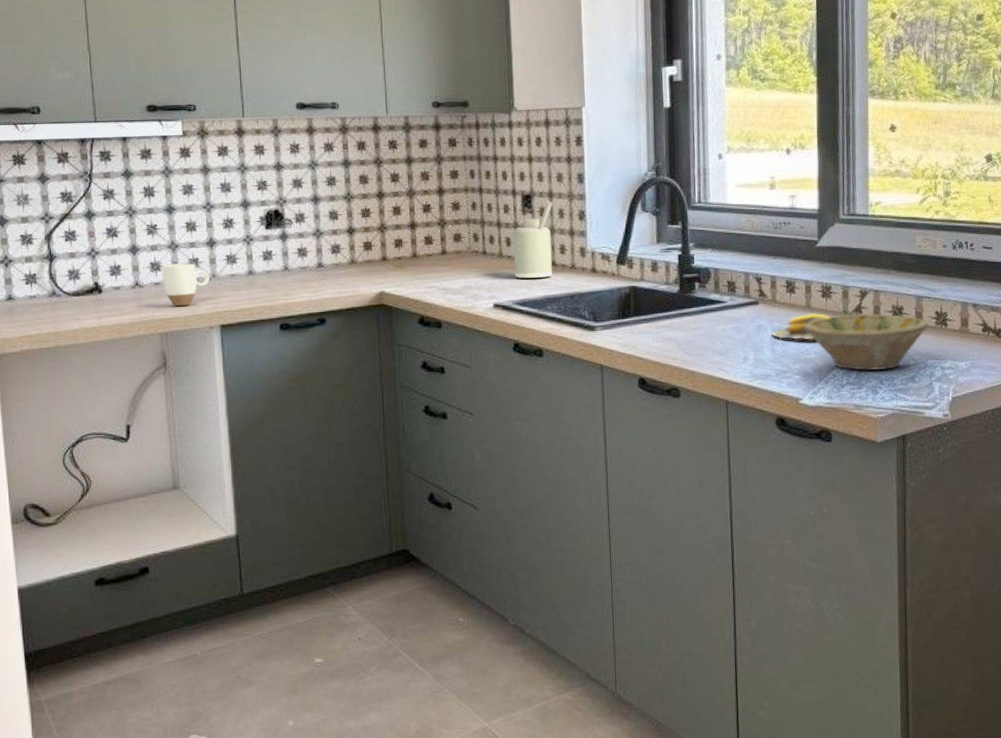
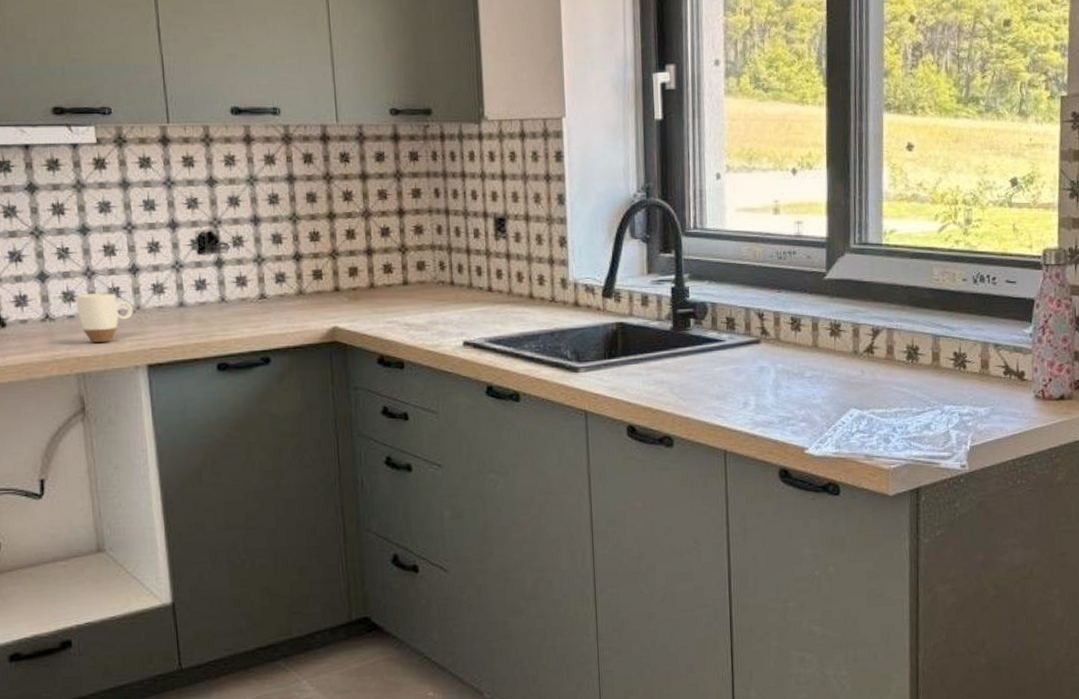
soap dispenser: present [512,201,553,280] -> none [484,225,530,314]
banana: present [772,313,830,340] -> none [775,354,839,383]
bowl: present [805,314,928,371] -> none [811,354,945,417]

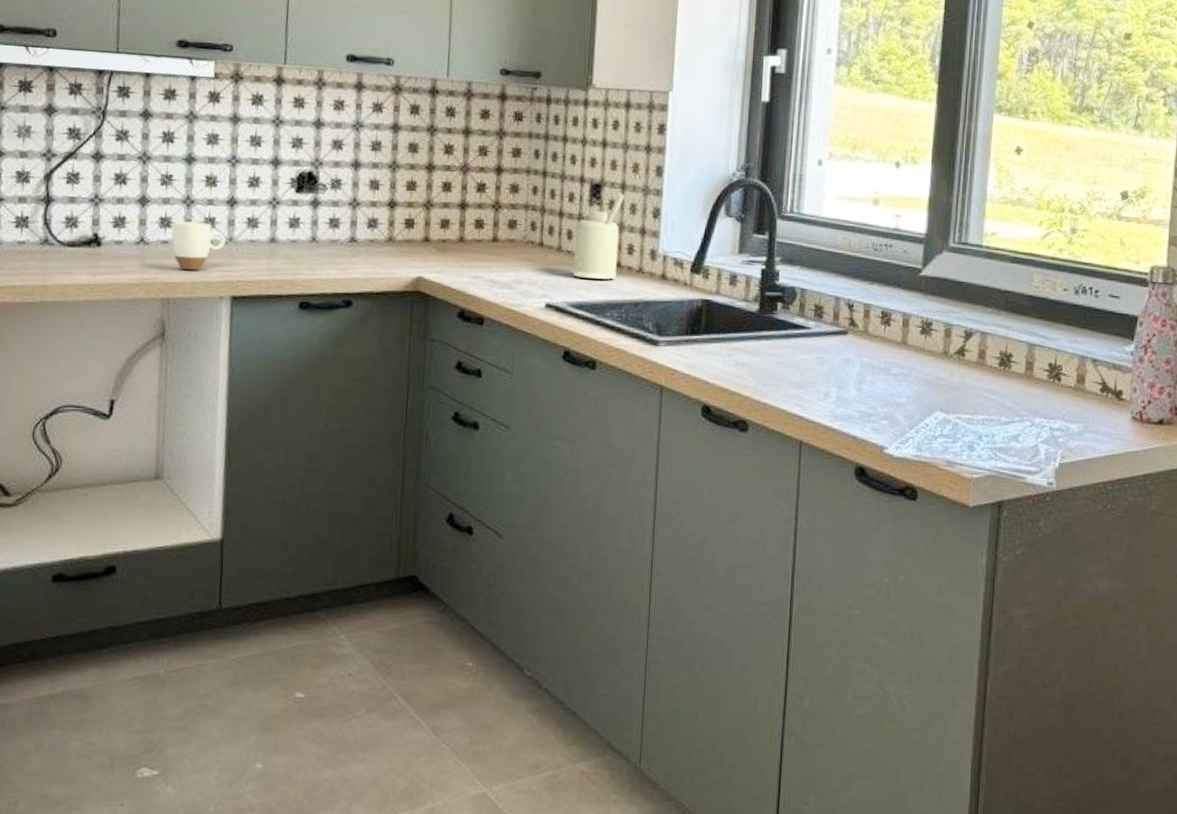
soap dispenser: none [484,225,530,314] -> present [573,193,625,281]

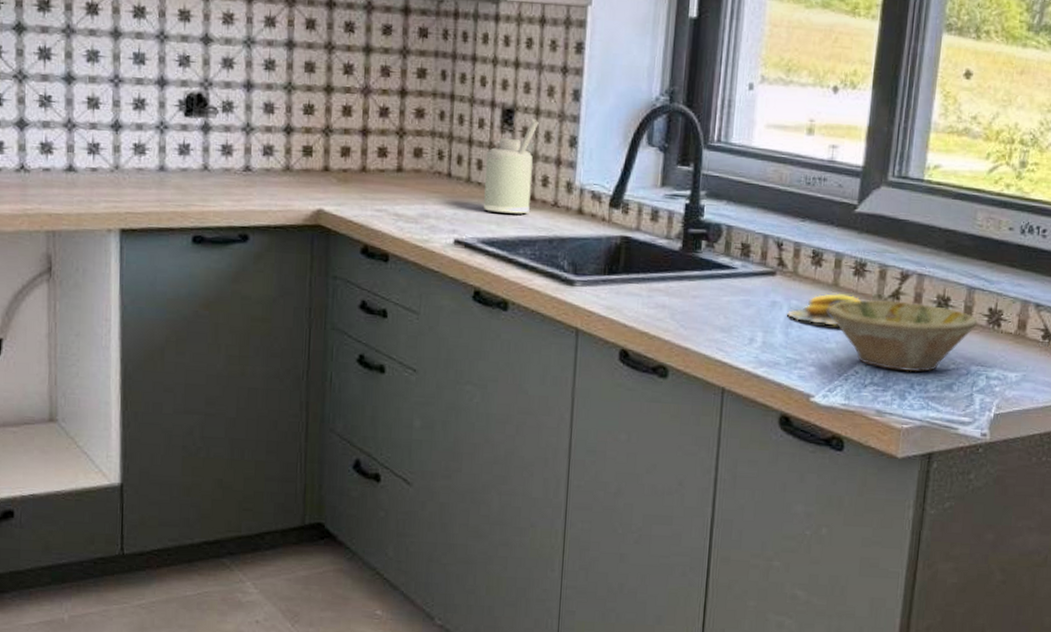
mug: present [171,221,226,270] -> none [53,146,111,201]
banana: none [860,351,928,382] -> present [787,294,861,326]
bowl: none [898,356,1039,424] -> present [828,299,977,372]

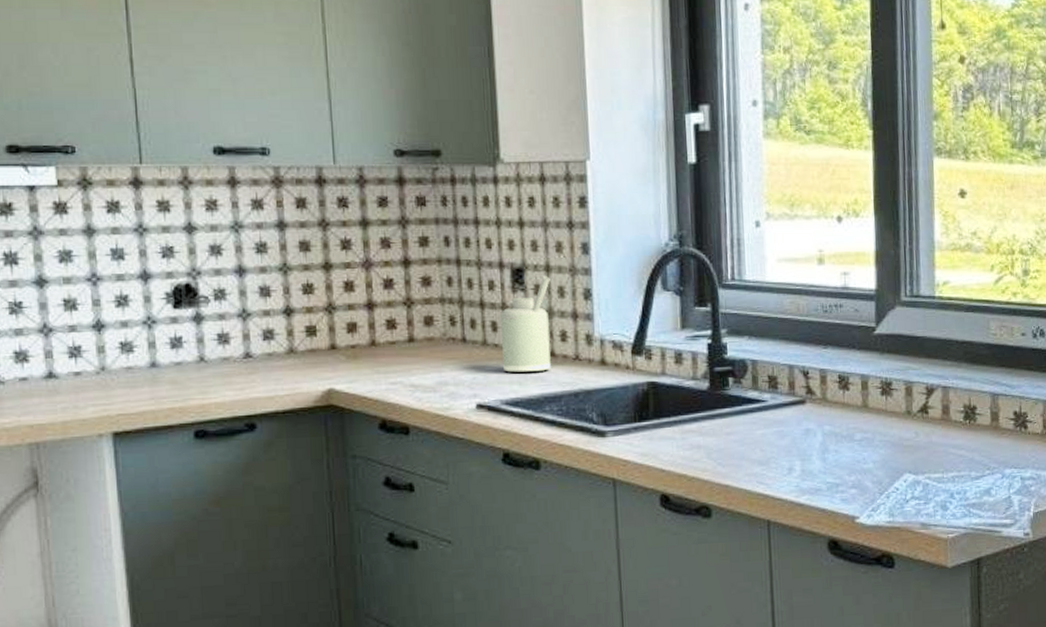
banana: present [787,294,861,326] -> none [822,414,891,446]
bowl: present [828,299,977,372] -> none [861,414,1005,482]

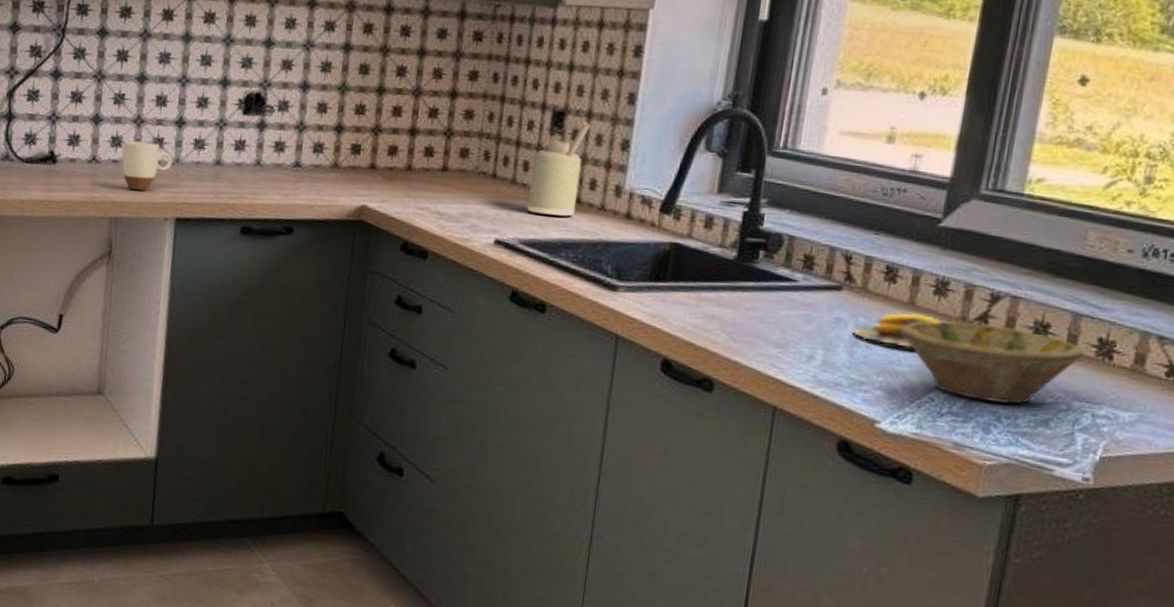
mug: none [30,352,97,408] -> present [121,140,173,191]
banana: none [822,414,891,446] -> present [853,313,941,348]
bowl: none [861,414,1005,482] -> present [901,321,1083,404]

